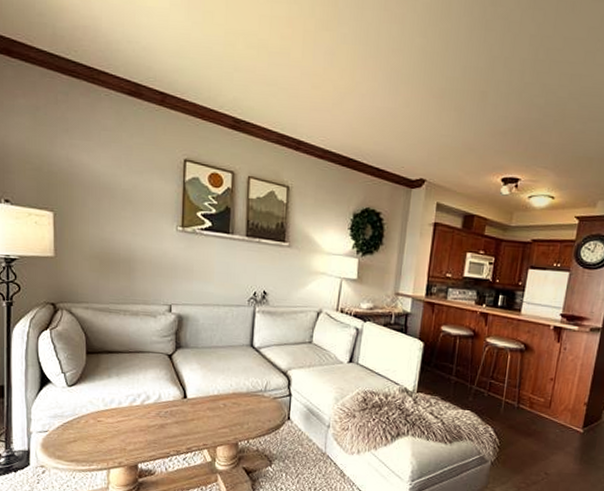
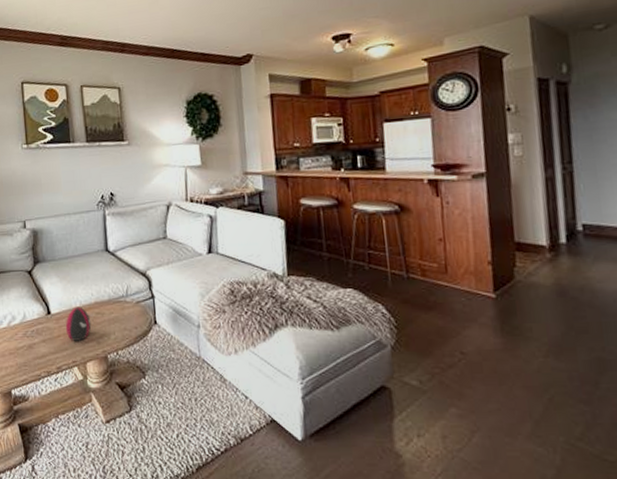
decorative egg: none [200,394,227,427] -> present [65,306,91,341]

